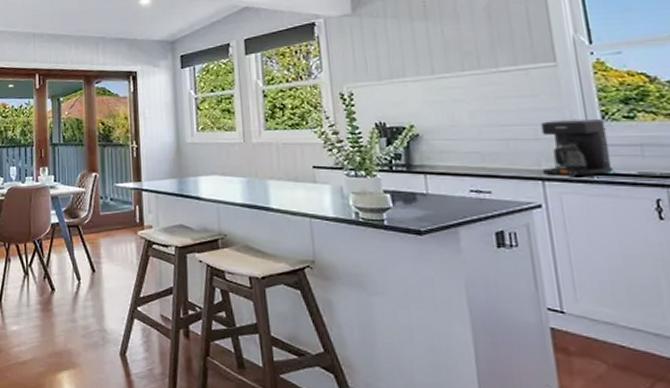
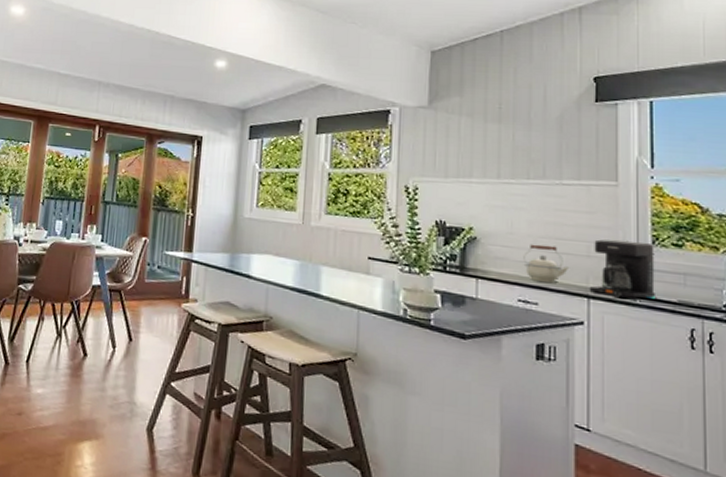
kettle: none [469,133,518,171] -> present [523,244,568,283]

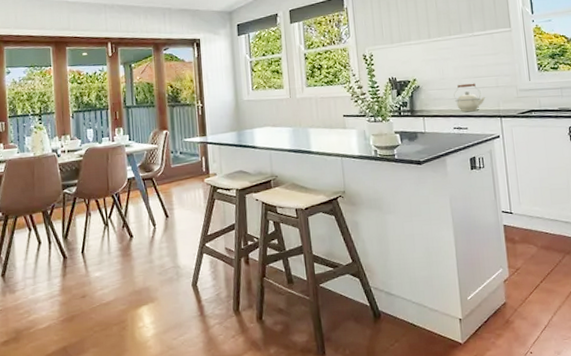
coffee maker: present [589,239,655,300] -> none [500,70,544,113]

